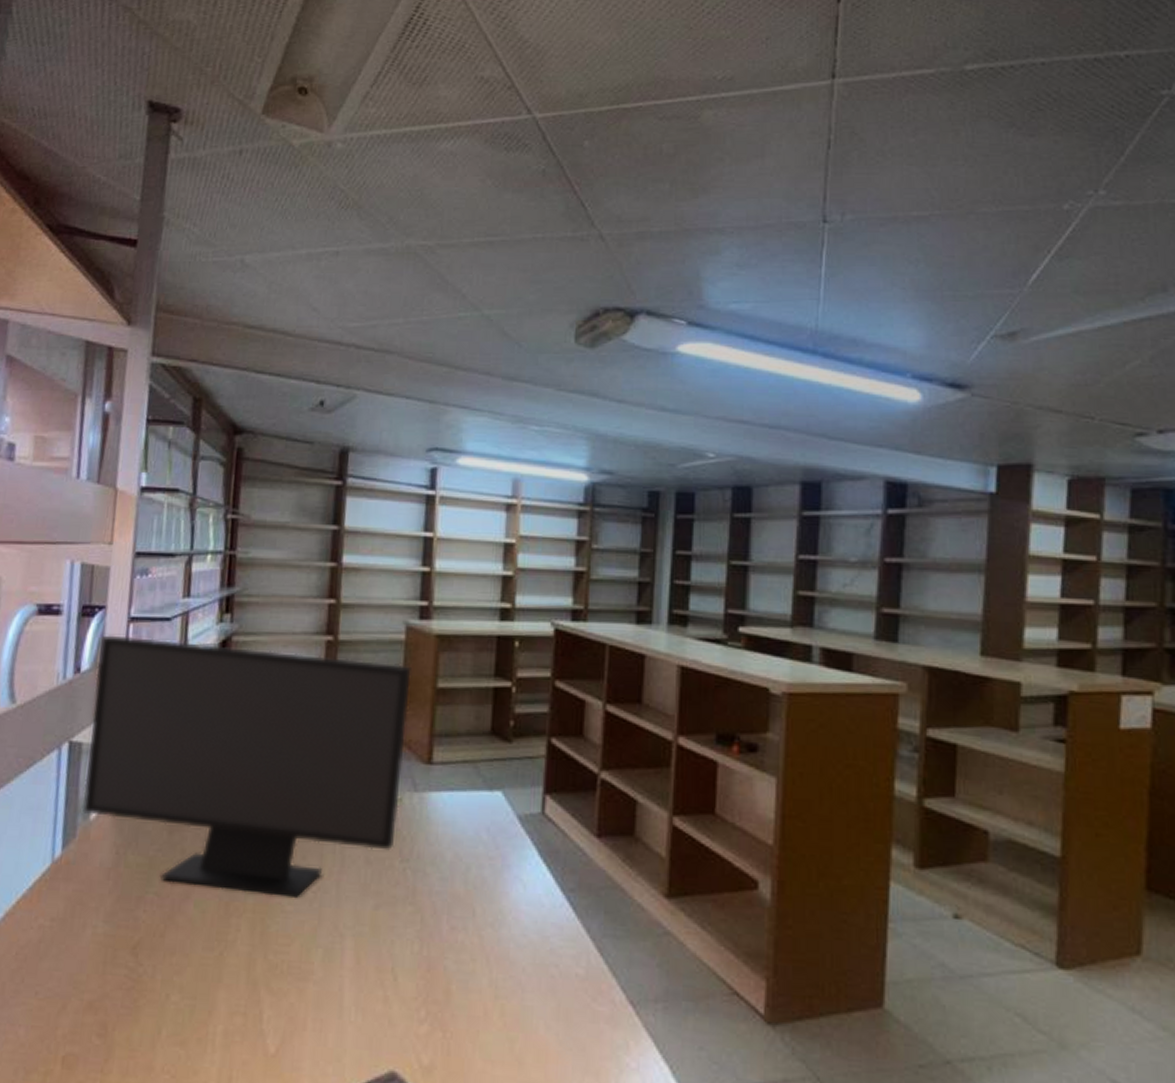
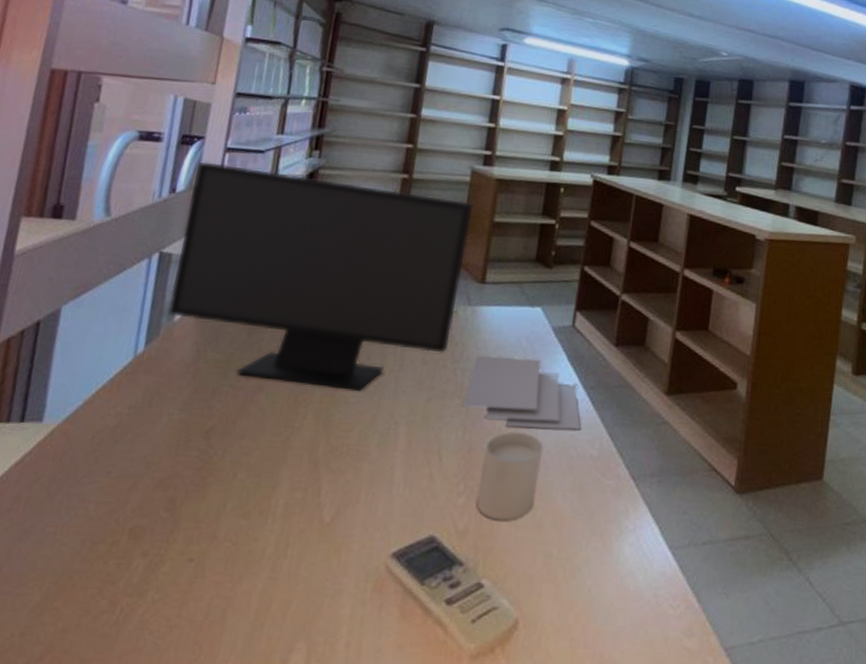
papers: none [416,853,562,944] -> present [462,356,581,431]
mug: none [441,945,518,1055] -> present [476,431,544,521]

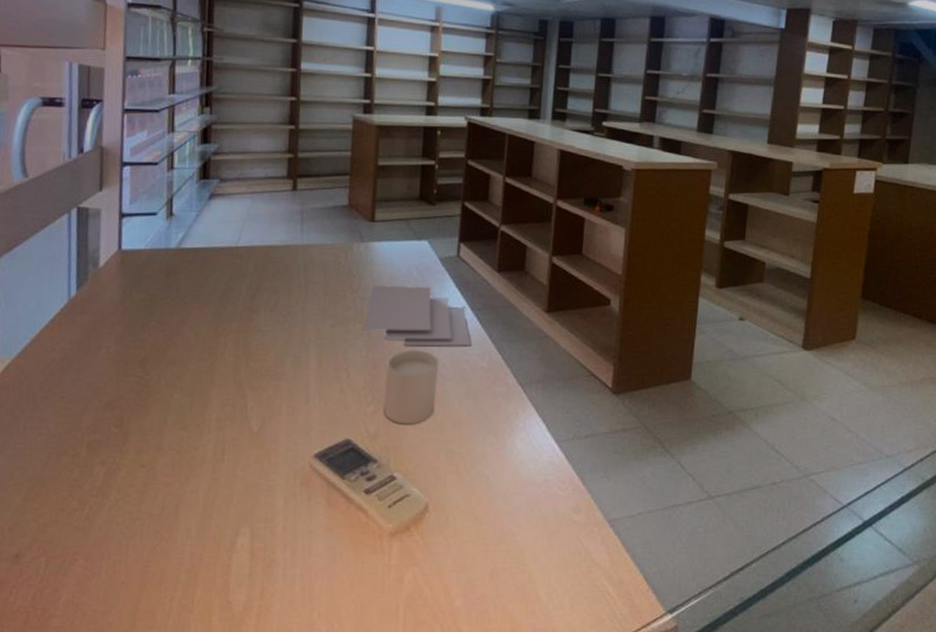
computer monitor: present [168,162,474,391] -> none [92,123,358,321]

